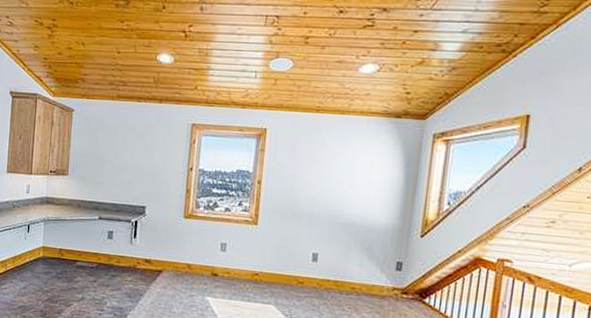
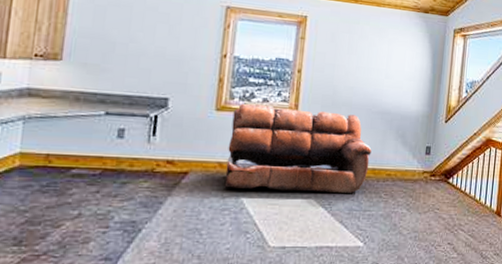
sofa: none [192,212,334,303] -> present [224,103,372,193]

